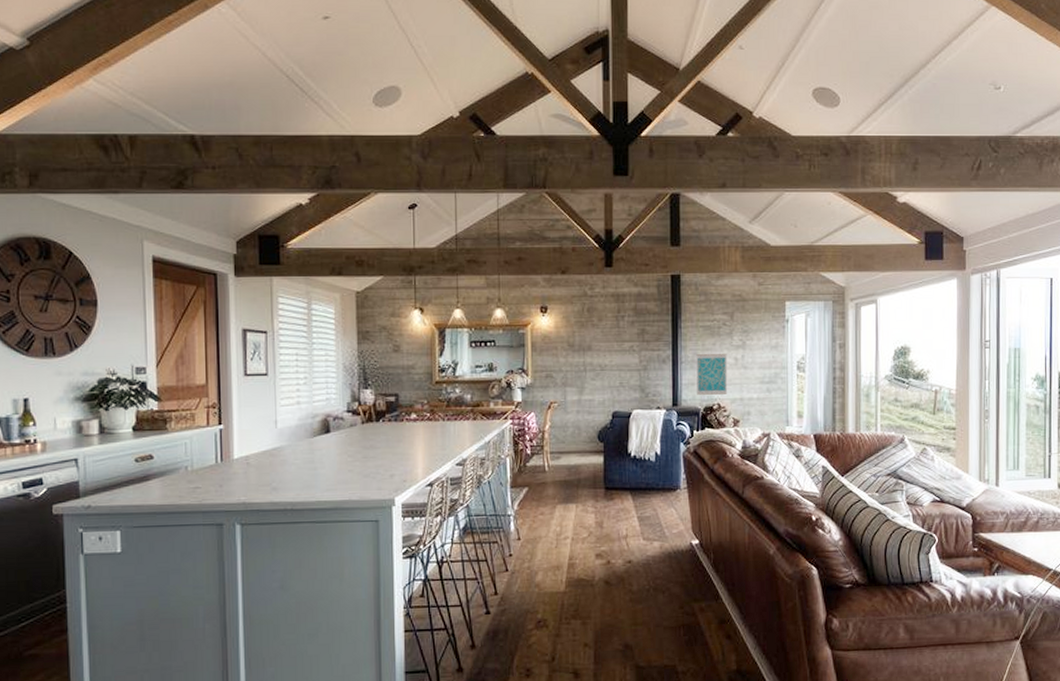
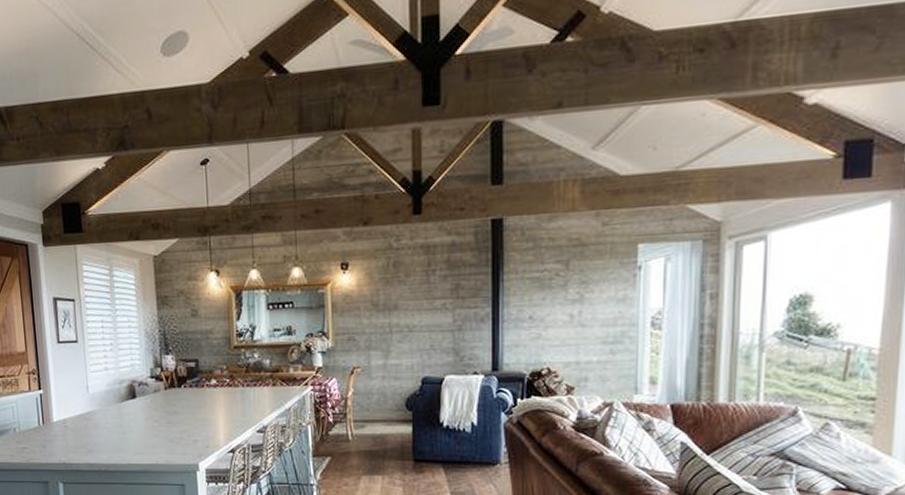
wall art: present [696,354,728,395] -> none [522,310,560,358]

